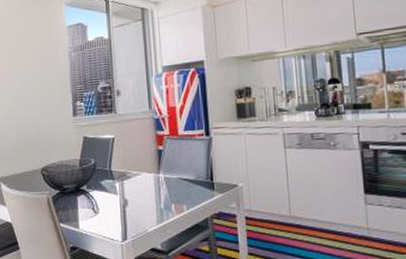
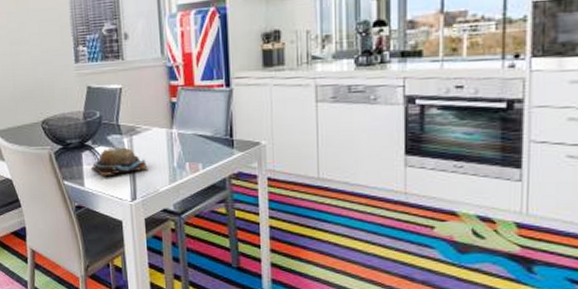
pastry: none [86,191,138,217] -> present [91,147,148,175]

